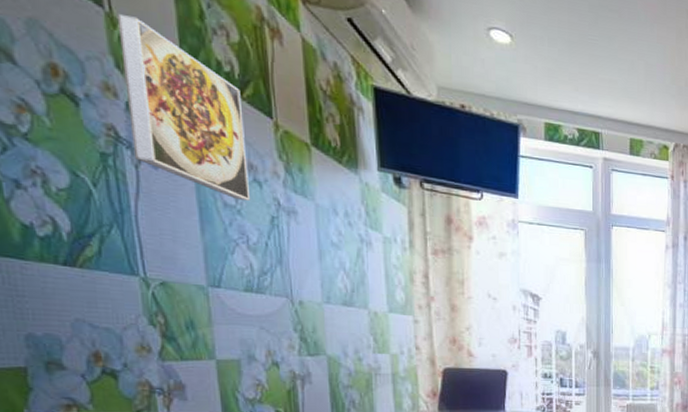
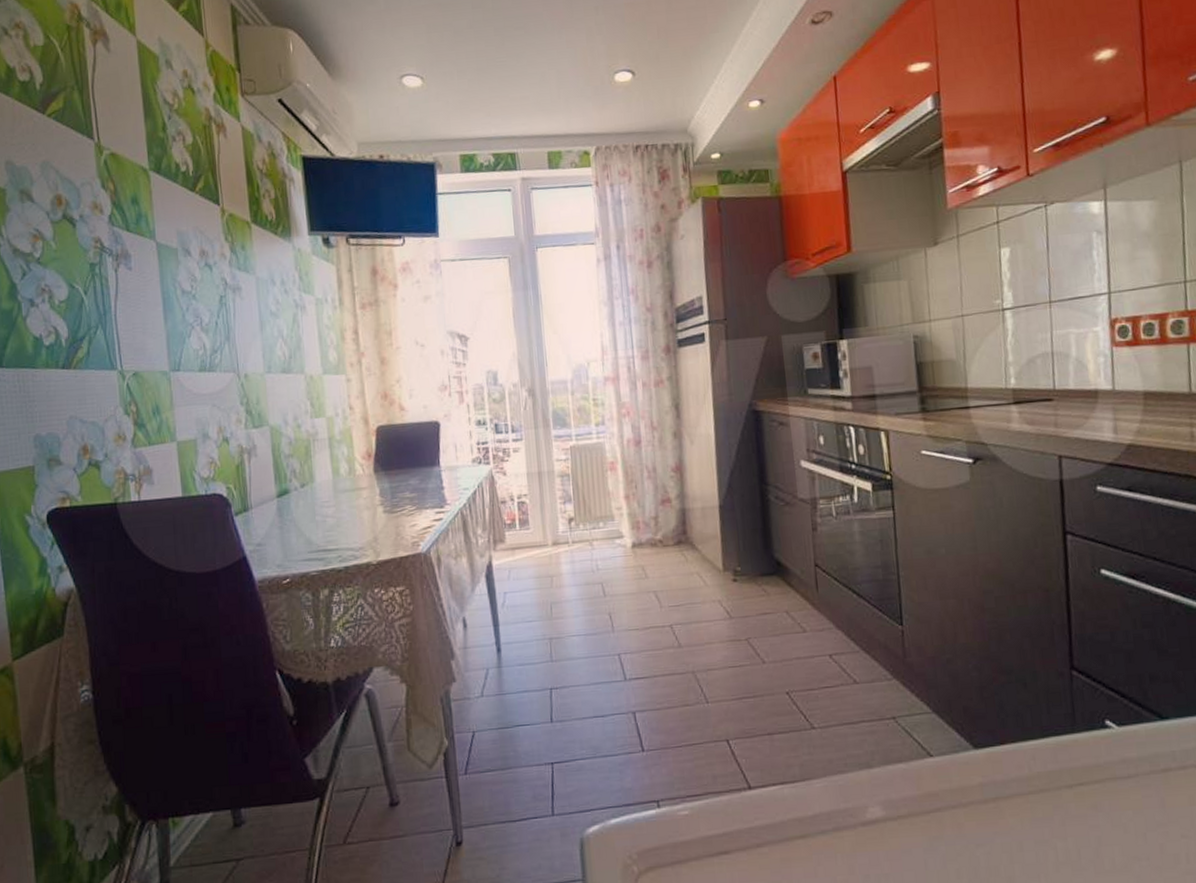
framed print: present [117,13,251,201] -> none [103,141,203,286]

